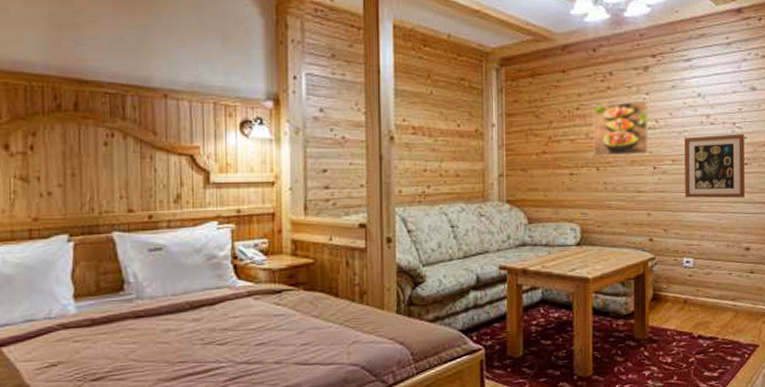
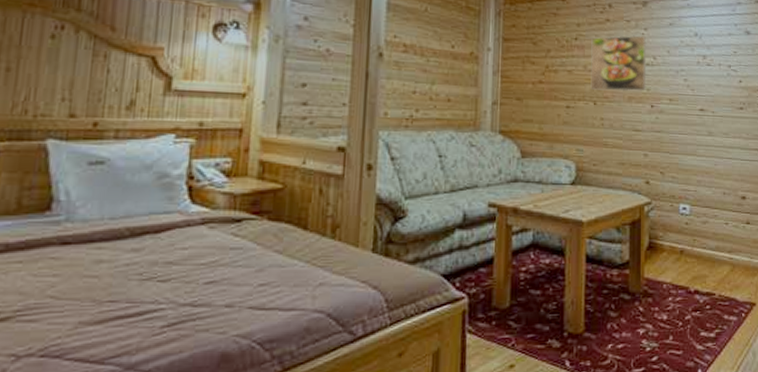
wall art: present [685,134,745,199] -> none [682,76,740,144]

